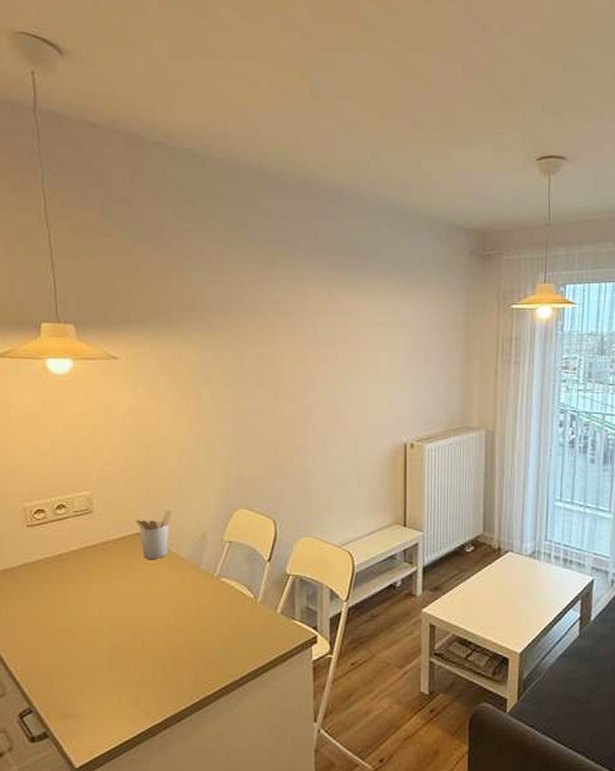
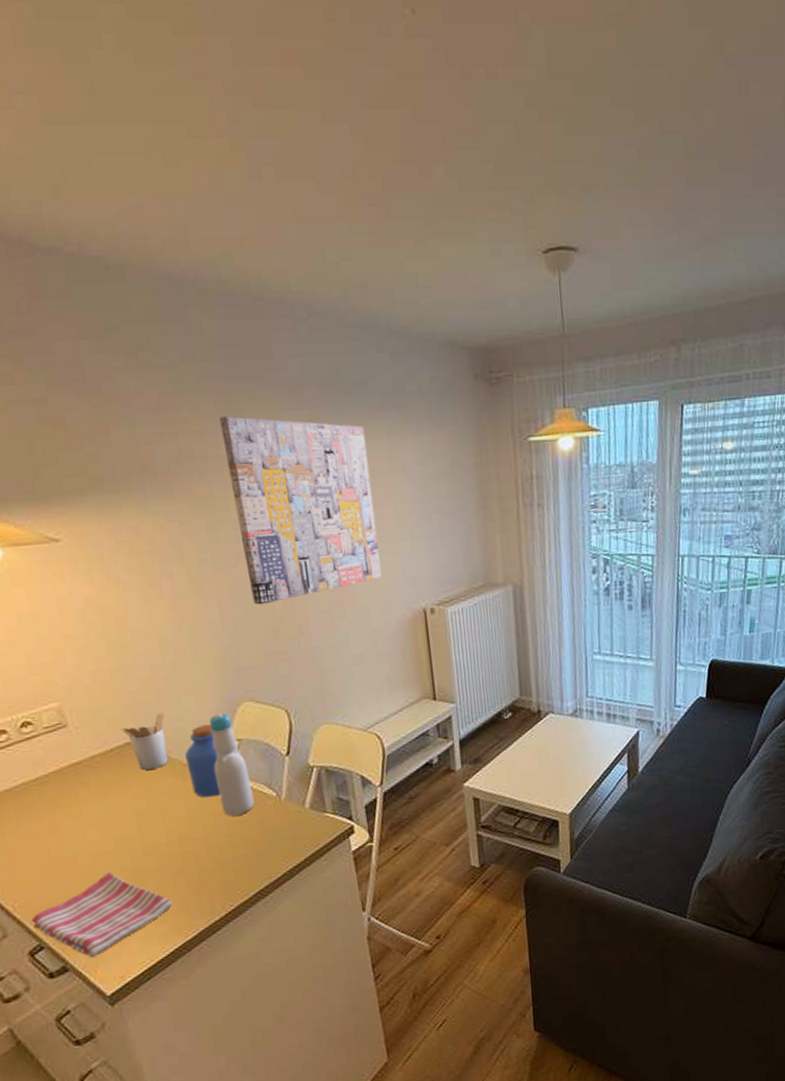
dish towel: none [27,648,147,727] -> present [31,872,173,957]
jar: none [182,525,210,591] -> present [185,724,221,798]
bottle: none [204,516,234,611] -> present [209,713,255,816]
wall art: none [258,271,373,426] -> present [219,416,381,605]

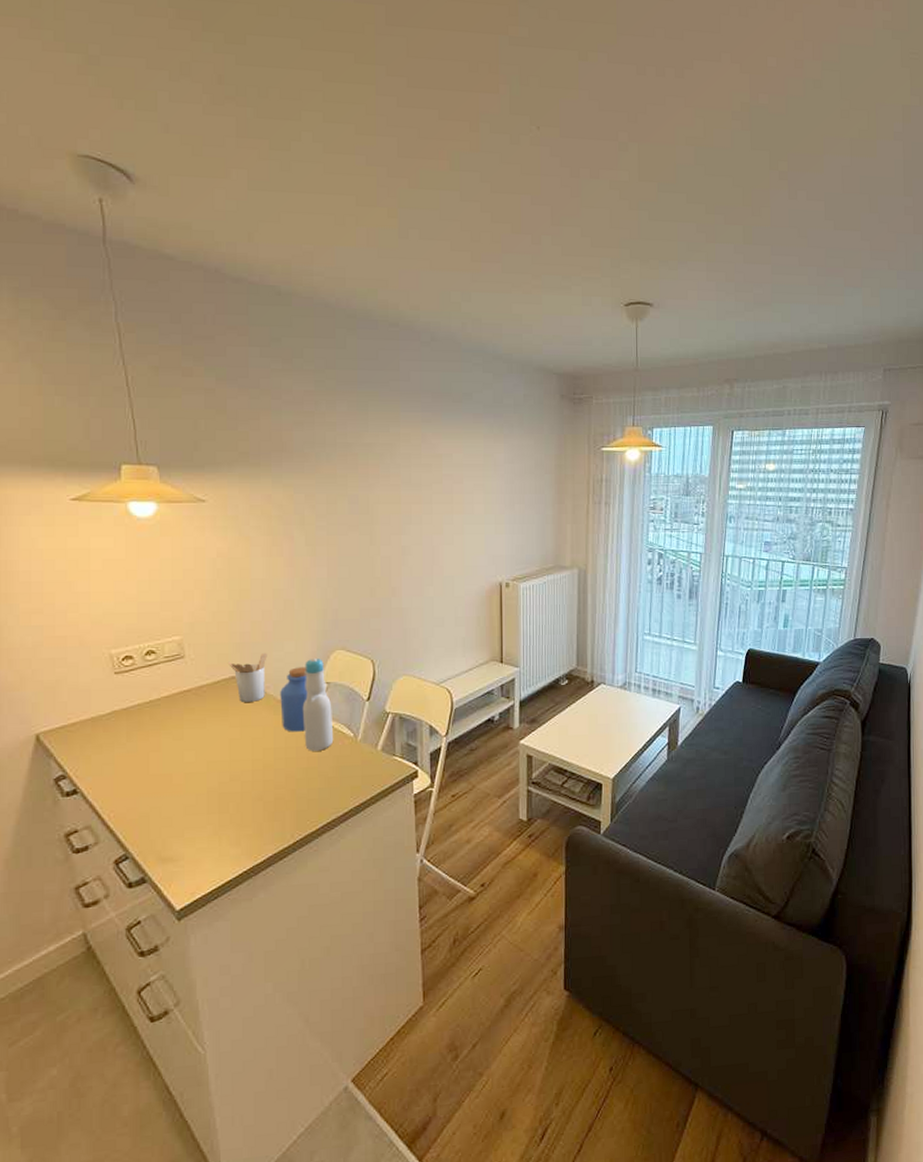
dish towel: present [31,872,173,957] -> none [122,792,248,871]
wall art: present [219,416,381,605] -> none [350,413,467,568]

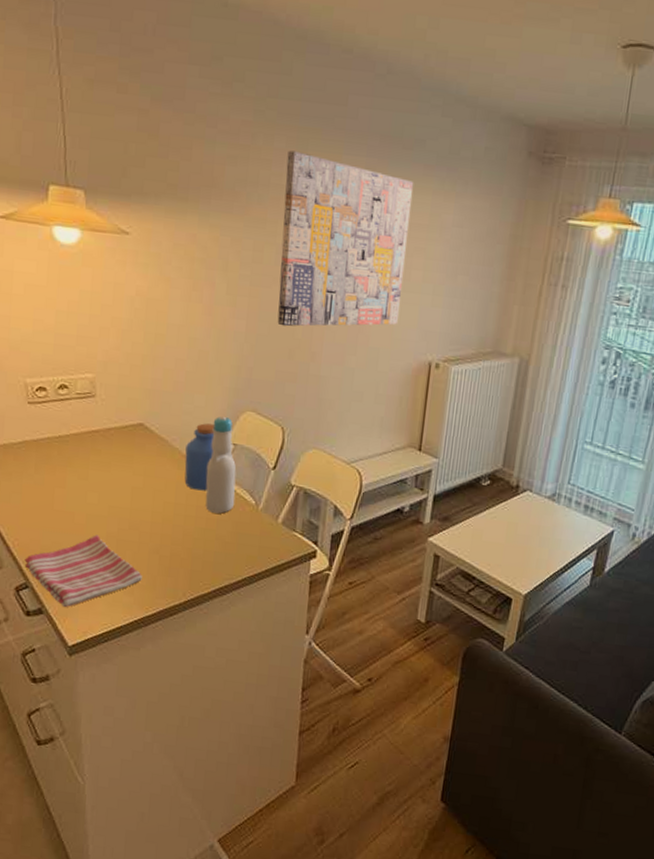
dish towel: none [122,792,248,871] -> present [24,535,142,607]
utensil holder: present [228,652,267,702] -> none [138,403,177,453]
wall art: none [350,413,467,568] -> present [277,150,414,327]

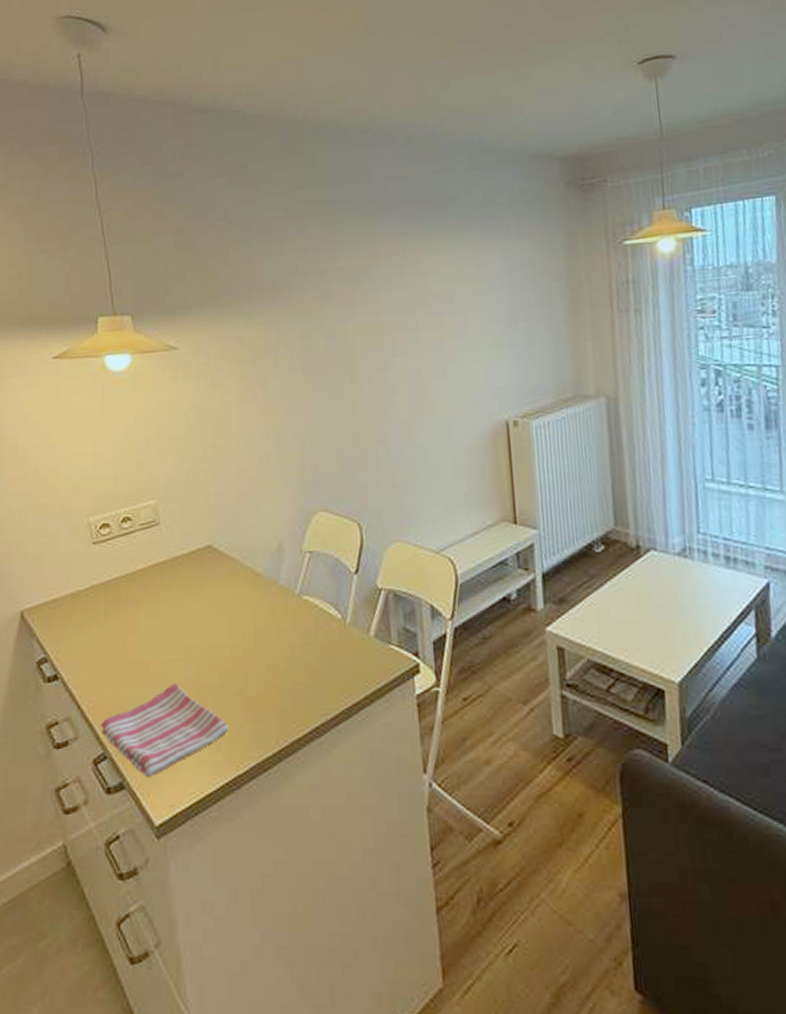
jar: present [184,423,215,491] -> none [258,533,289,612]
bottle: present [205,416,237,514] -> none [283,521,319,636]
wall art: present [277,150,414,327] -> none [322,233,463,412]

